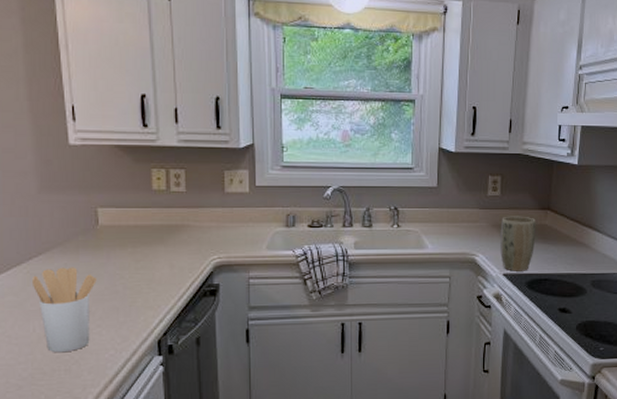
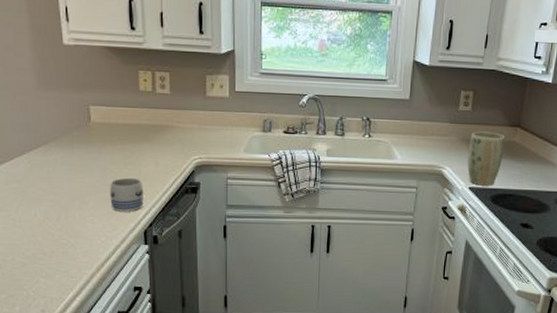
utensil holder: present [31,267,97,353] -> none [32,159,89,237]
mug: none [120,282,157,321] -> present [110,177,144,212]

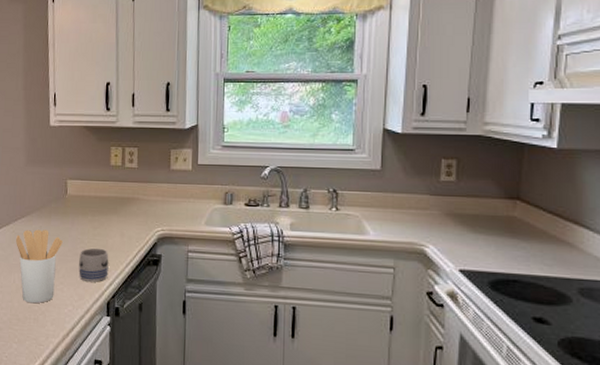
utensil holder: none [32,159,89,237] -> present [15,229,63,304]
plant pot: present [467,131,505,186] -> none [456,204,501,269]

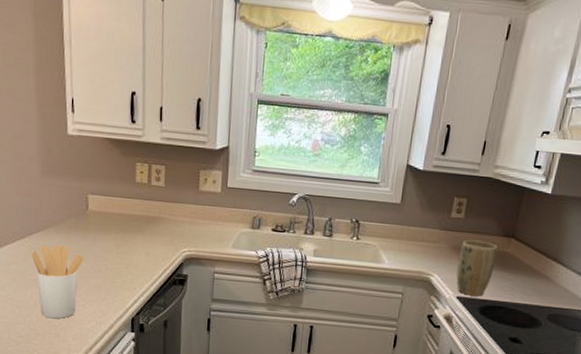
mug: present [79,248,109,282] -> none [102,265,134,299]
plant pot: none [456,204,501,269] -> present [456,239,498,297]

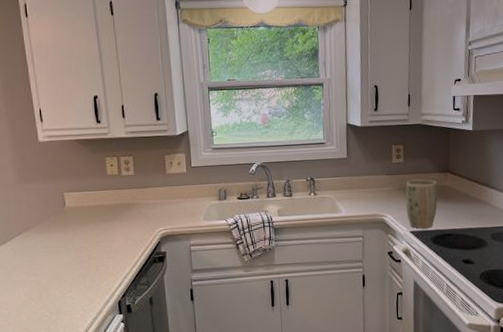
utensil holder: present [31,244,84,319] -> none [15,243,67,315]

